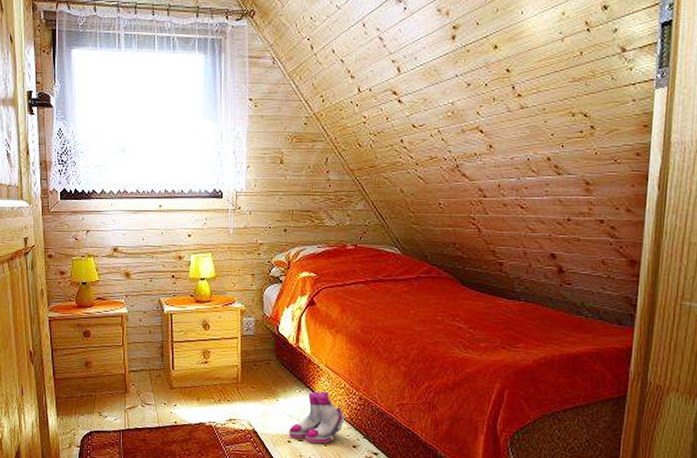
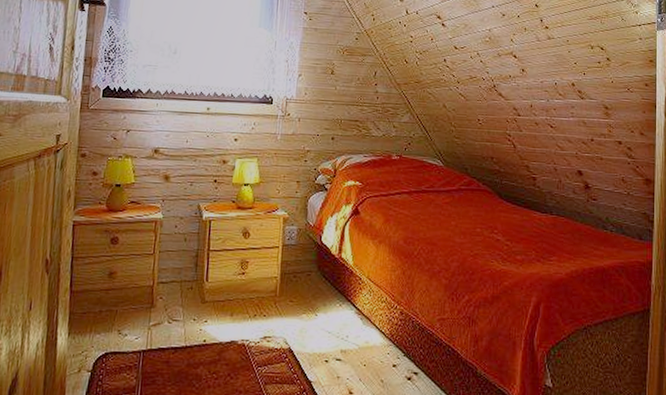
boots: present [289,391,344,444] -> none [327,305,385,363]

